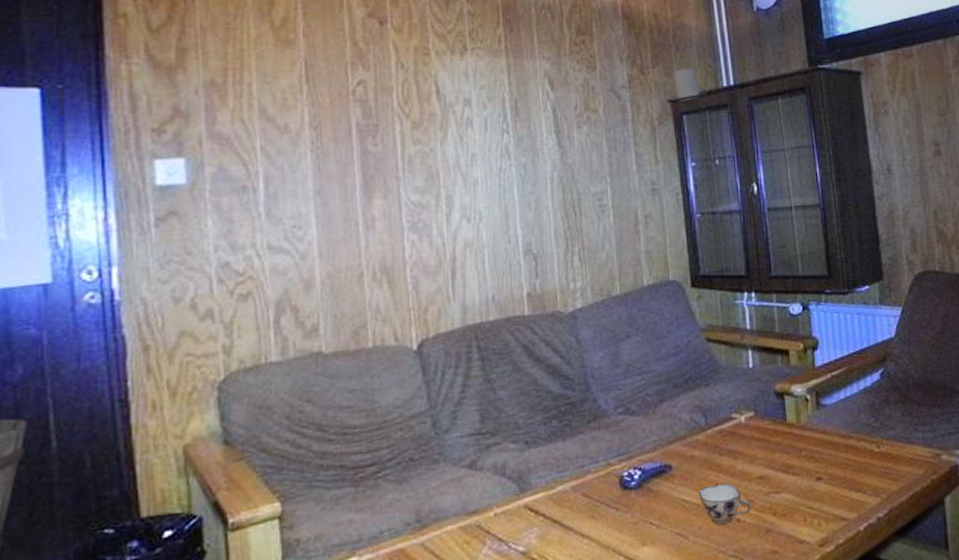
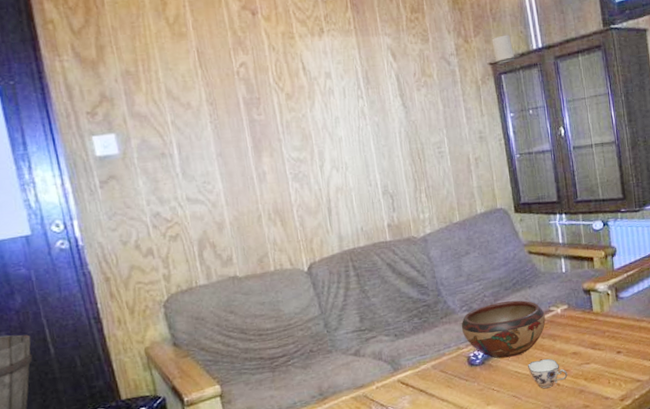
decorative bowl: none [614,402,725,480] -> present [461,300,546,358]

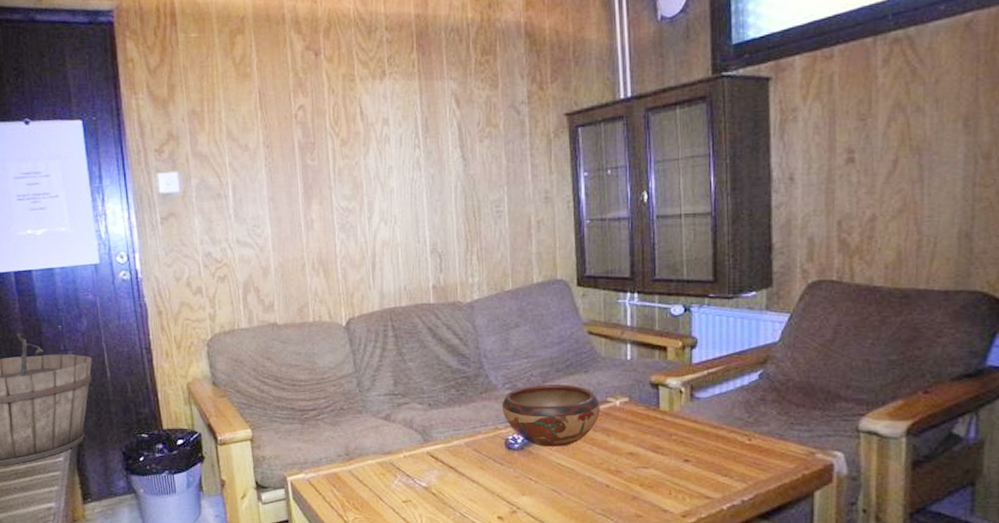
candle: present [490,34,521,65] -> none [567,81,604,116]
teacup: present [528,358,568,389] -> none [573,454,620,488]

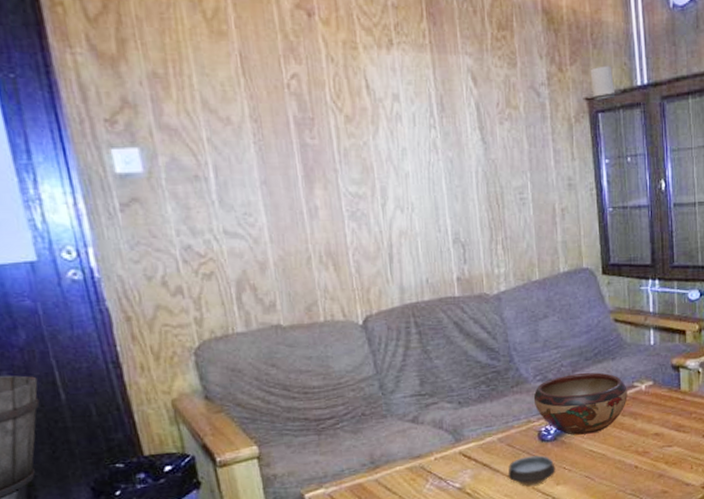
ashtray: none [473,463,521,493] -> present [508,455,556,485]
candle: none [567,81,604,116] -> present [587,66,622,101]

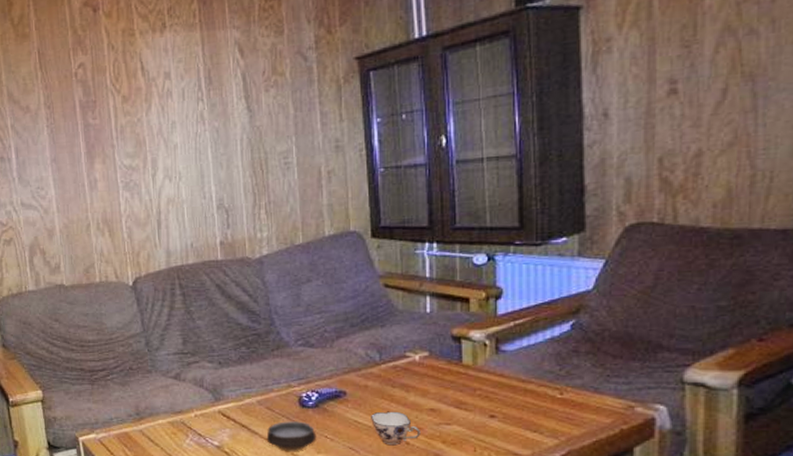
decorative bowl: present [533,372,628,435] -> none [294,340,398,404]
candle: present [587,66,622,101] -> none [357,21,397,60]
teacup: none [604,438,647,471] -> present [371,411,421,446]

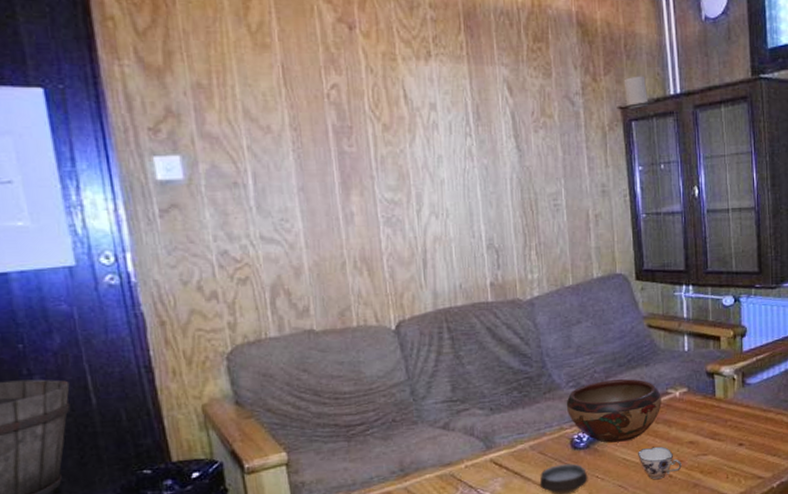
decorative bowl: none [294,340,398,404] -> present [566,379,662,443]
candle: none [357,21,397,60] -> present [620,76,655,110]

